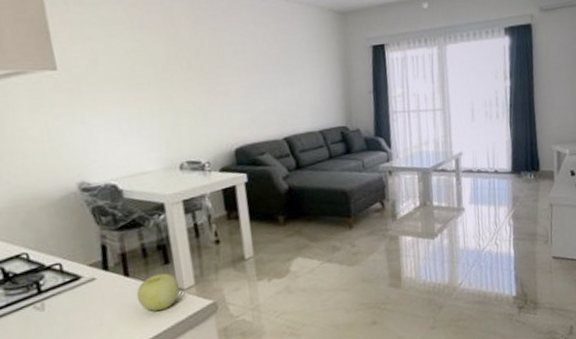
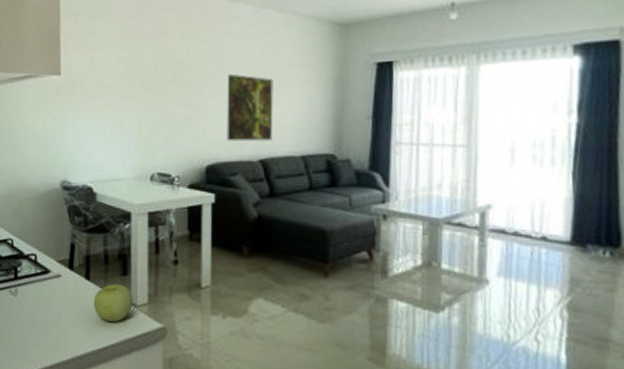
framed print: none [245,60,293,124] -> present [227,73,273,141]

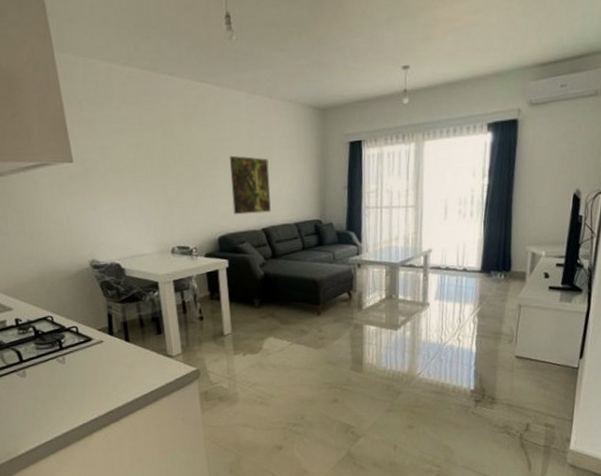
apple: present [93,284,133,322] -> none [135,341,170,372]

